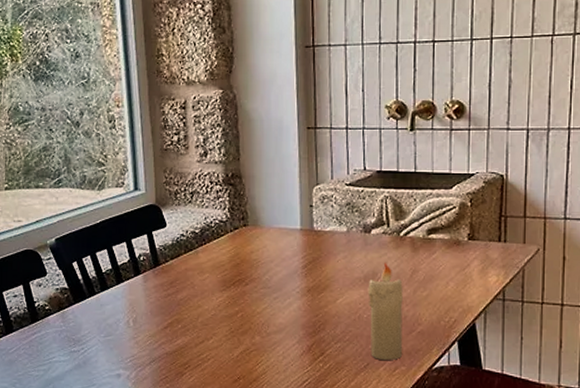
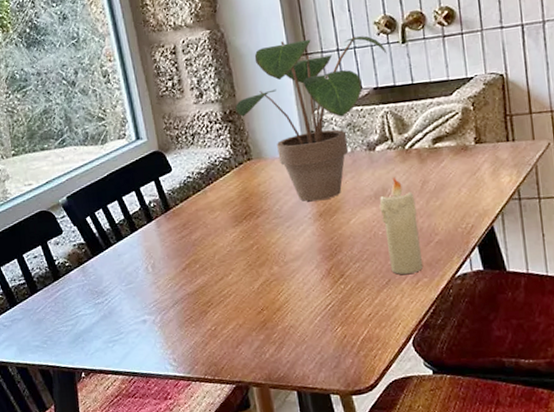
potted plant: none [238,112,395,276] -> present [235,36,387,202]

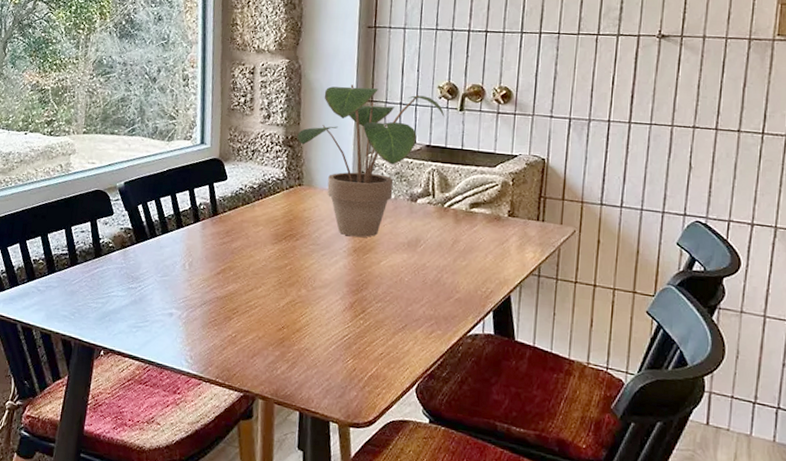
candle: present [379,178,424,275] -> none [409,231,444,324]

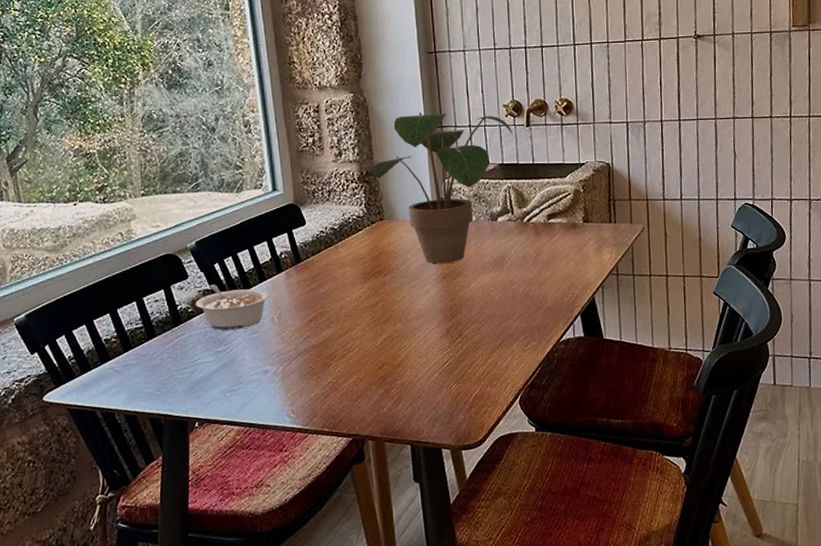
legume: none [116,224,185,271] -> present [195,284,270,330]

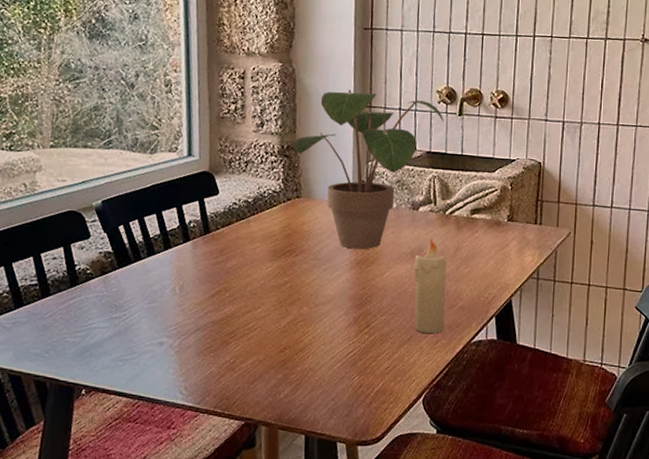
legume: present [195,284,270,330] -> none [94,247,174,297]
candle: none [498,247,533,337] -> present [413,240,447,333]

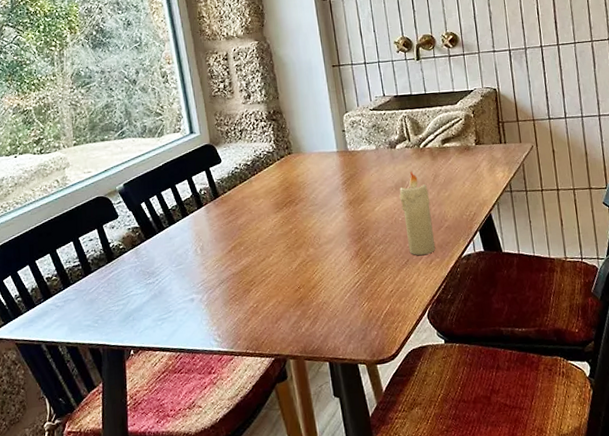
potted plant: present [293,89,444,250] -> none [278,52,405,191]

